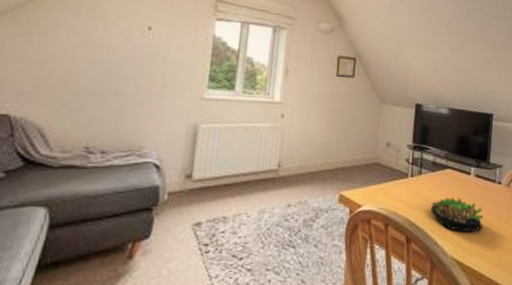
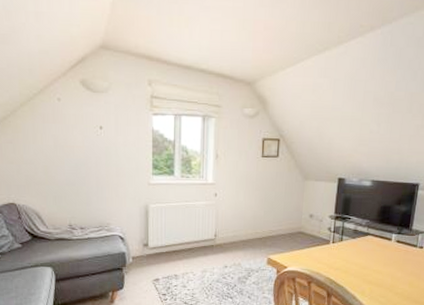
succulent plant: present [431,197,484,233] -> none [351,260,403,290]

